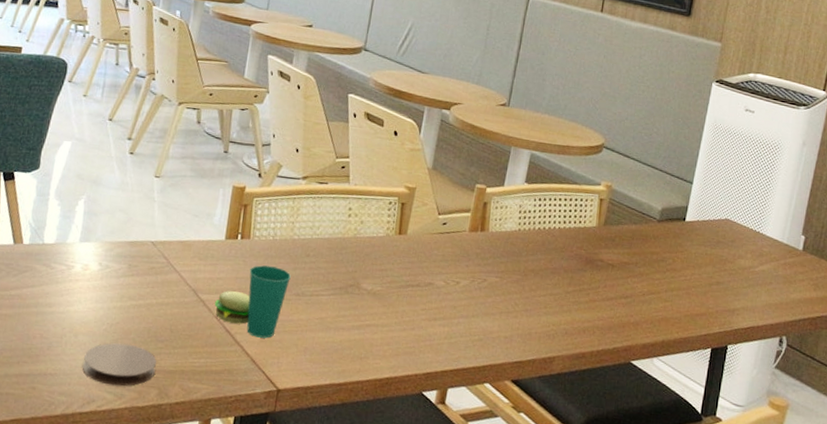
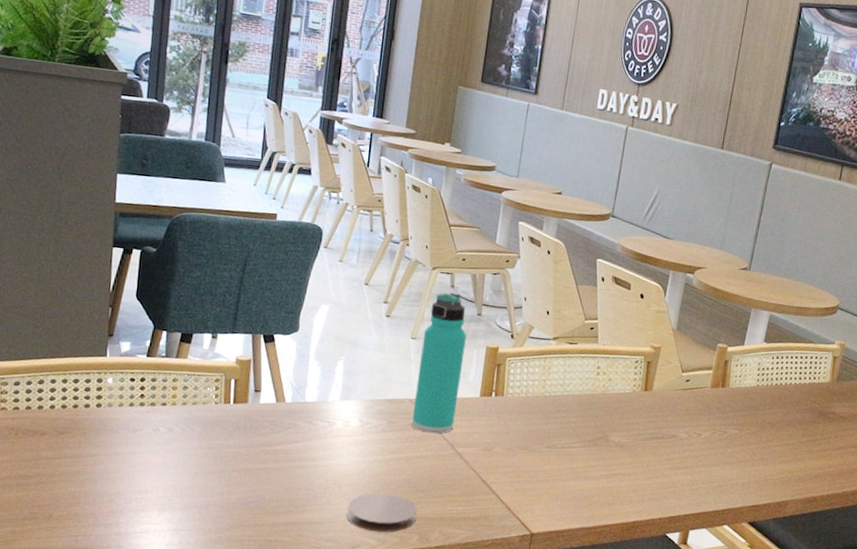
thermos bottle: none [153,129,212,279] -> present [411,293,467,434]
cup: present [214,265,291,338] -> none [471,420,543,487]

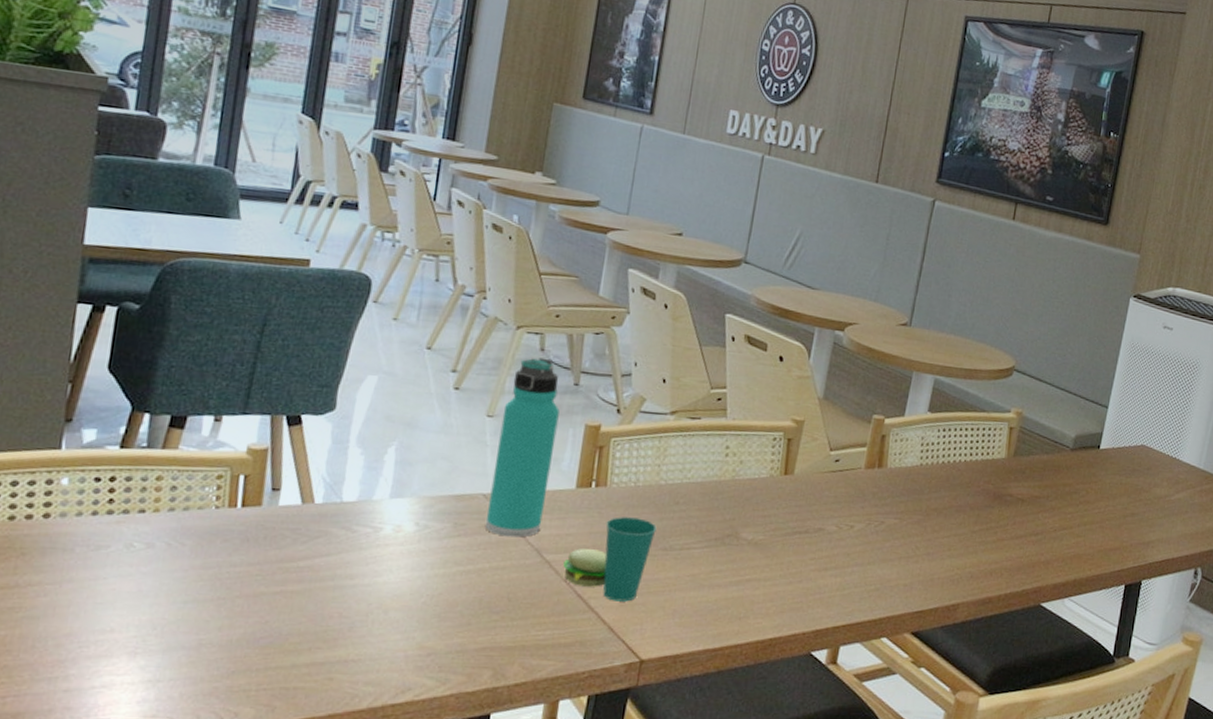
coaster: present [346,493,417,533] -> none [394,617,490,670]
cup: none [471,420,543,487] -> present [563,517,657,602]

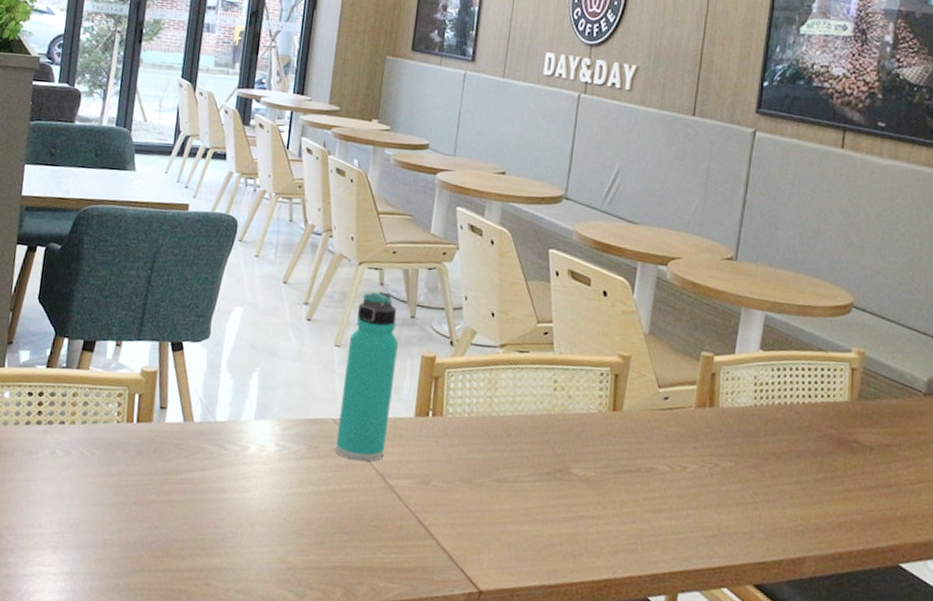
cup: present [563,517,657,602] -> none [405,446,490,531]

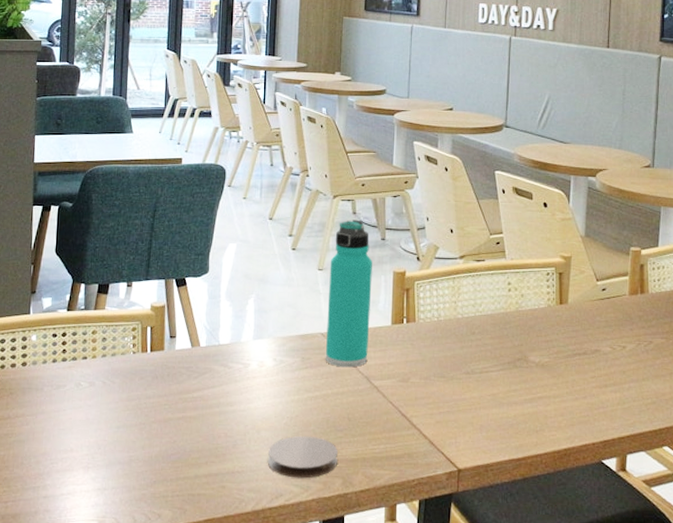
coaster: none [260,534,342,584] -> present [267,435,338,479]

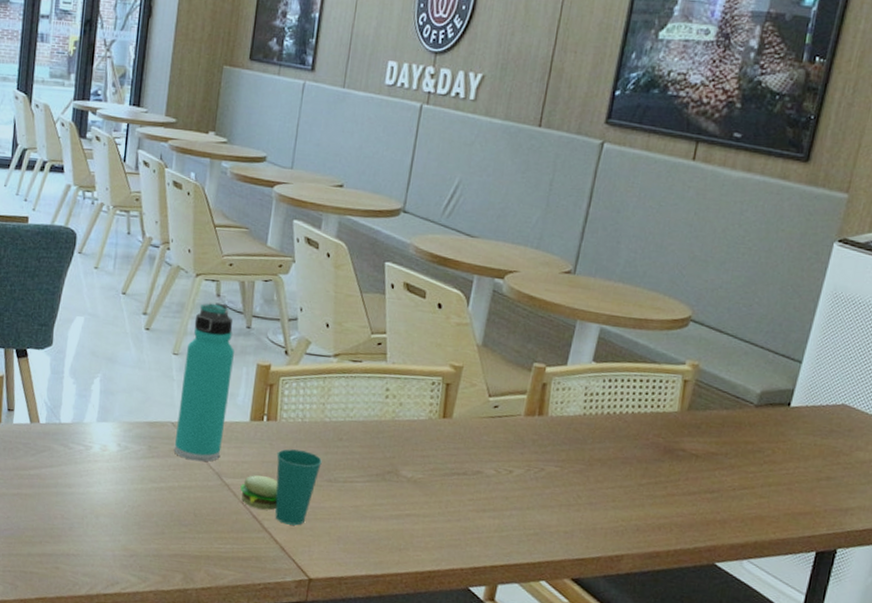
coaster: present [267,435,338,479] -> none [104,525,180,570]
cup: none [388,347,459,419] -> present [240,449,322,525]

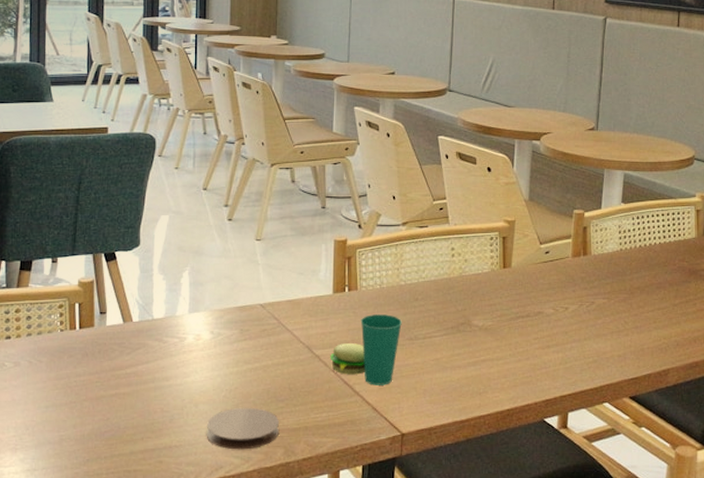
coaster: none [104,525,180,570] -> present [206,407,279,450]
thermos bottle: present [173,302,234,462] -> none [264,188,312,338]

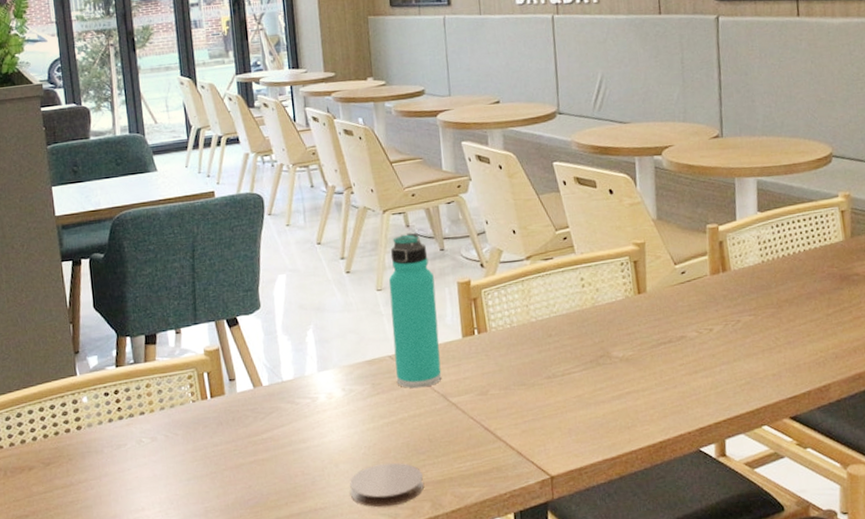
thermos bottle: none [264,188,312,338] -> present [388,232,442,389]
cup: present [330,314,402,385] -> none [467,354,538,429]

